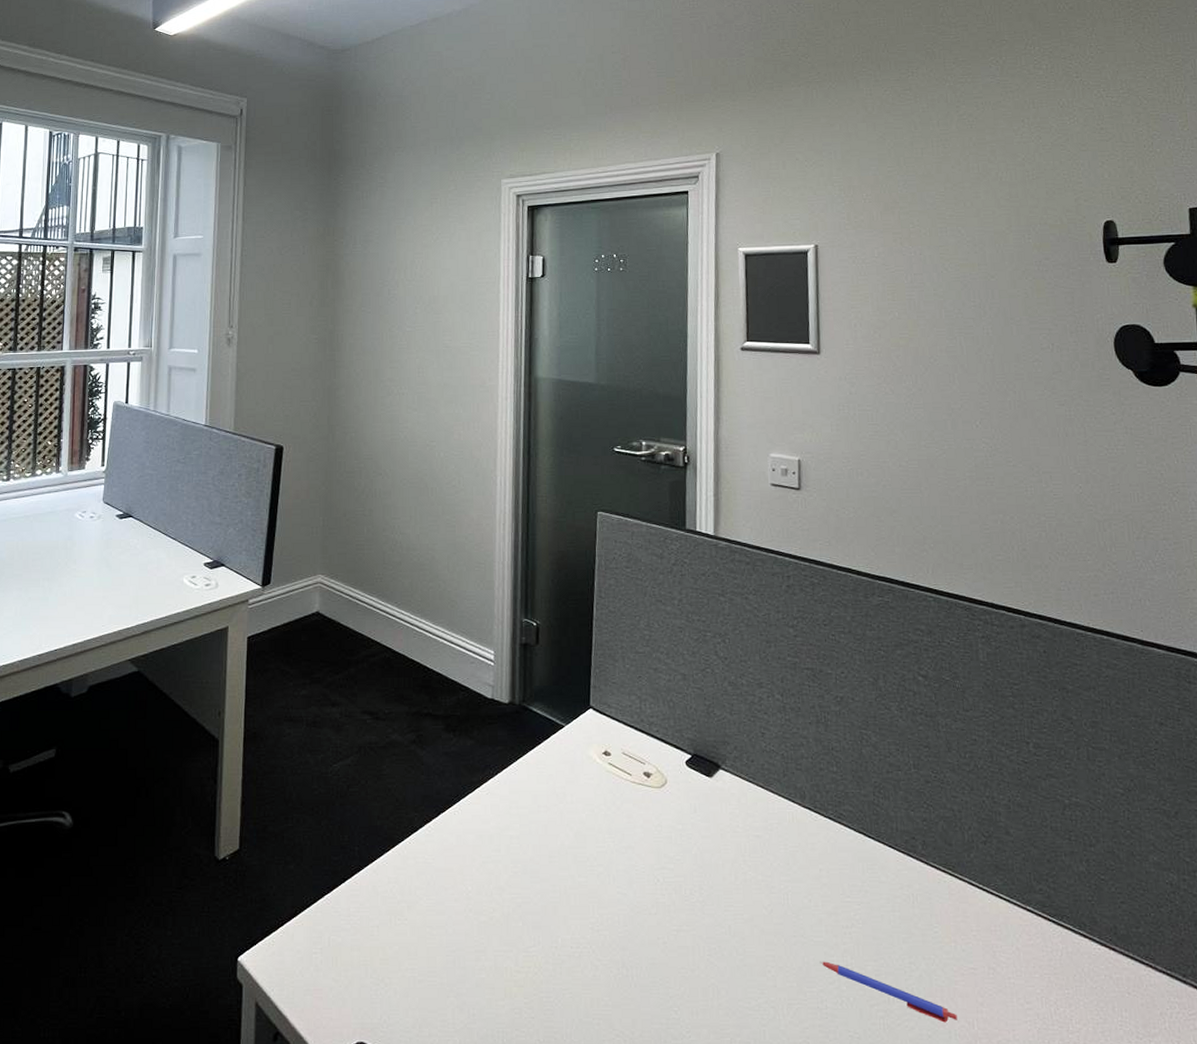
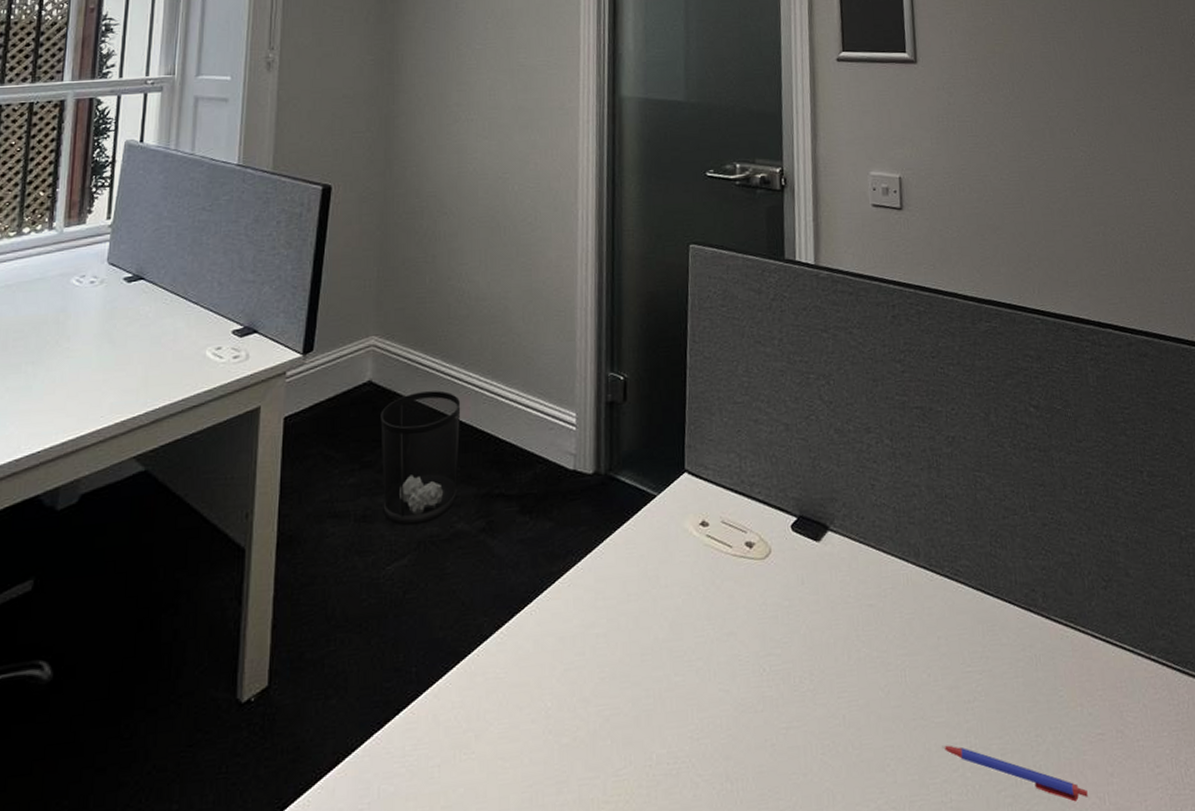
waste bin: none [327,624,395,733] -> present [380,390,461,526]

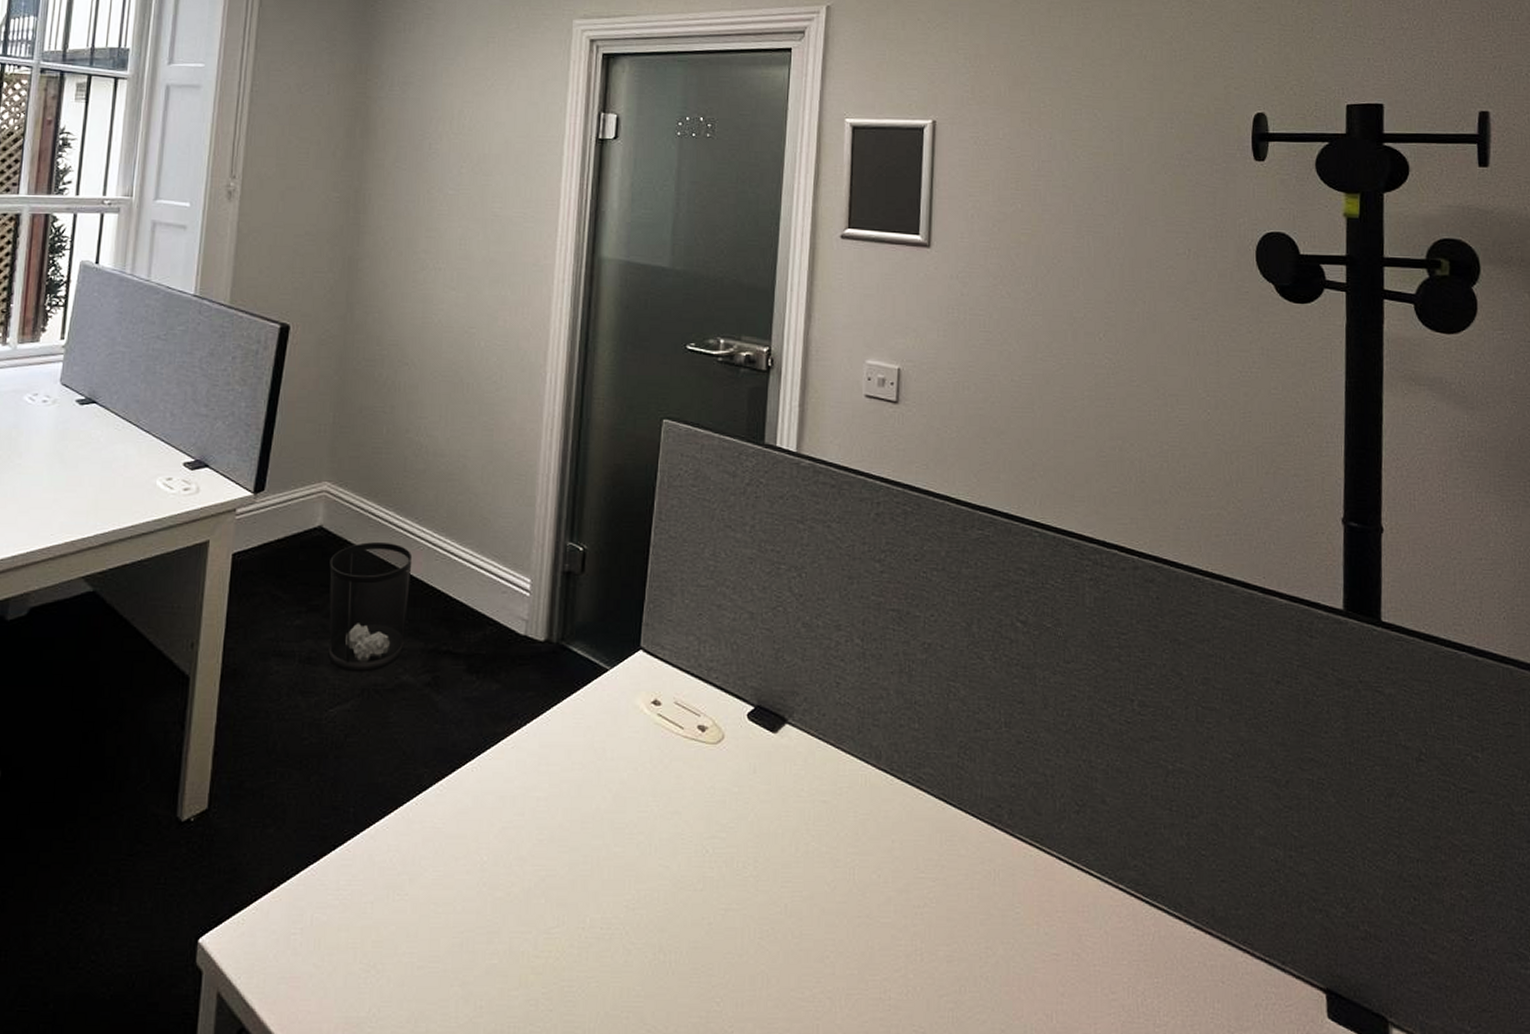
pen: present [942,745,1088,802] -> none [885,945,1035,1016]

